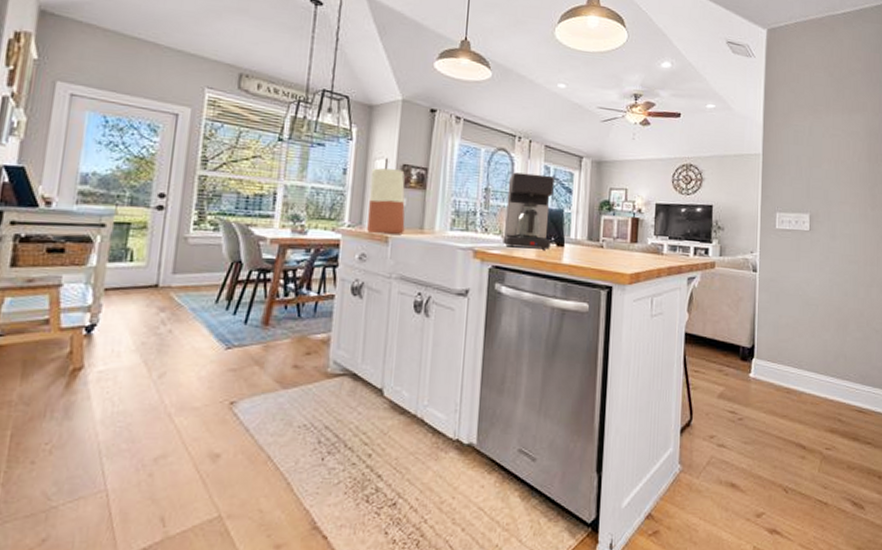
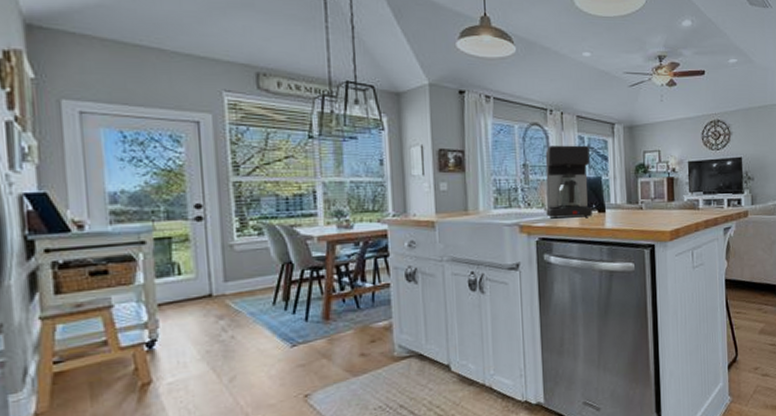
vase: present [367,168,405,235] -> none [408,155,450,221]

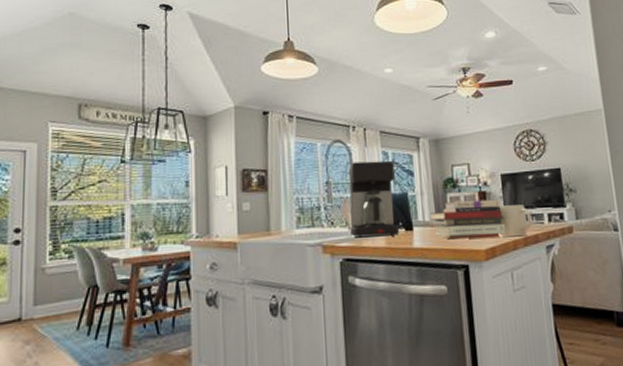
books: none [621,184,689,221] -> present [430,199,505,240]
mug: none [684,190,713,220] -> present [499,204,532,237]

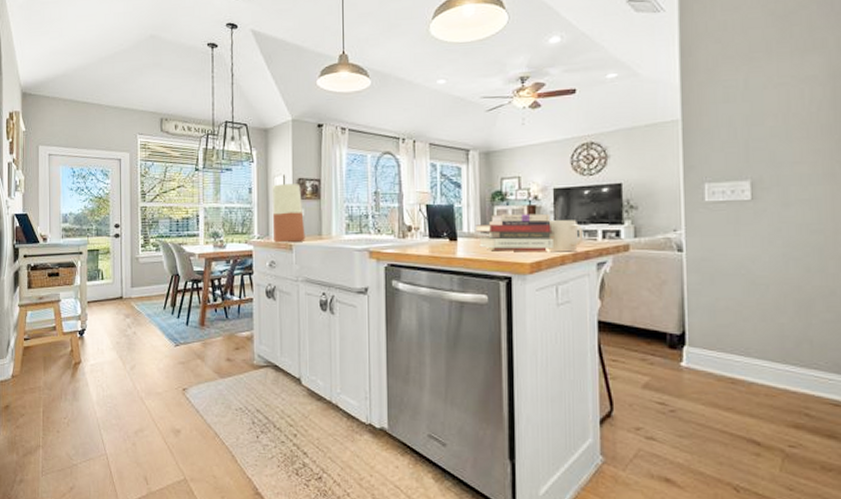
vase: none [212,175,252,242] -> present [272,184,305,243]
coffee maker: present [348,160,400,238] -> none [396,172,444,246]

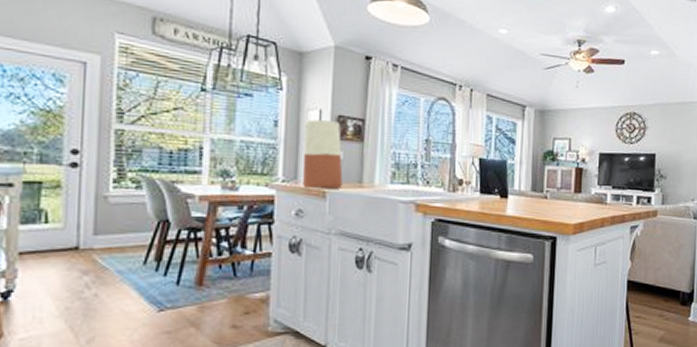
books: present [475,213,553,252] -> none [525,174,596,214]
mug: present [547,220,584,252] -> none [590,184,622,215]

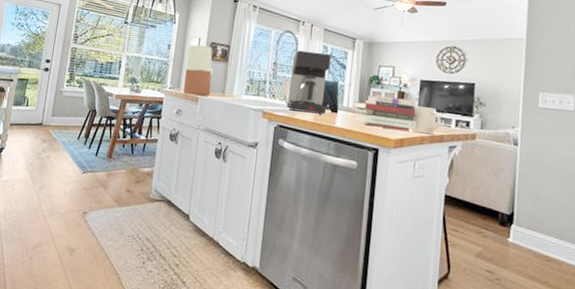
coffee maker: none [445,122,497,202] -> present [286,50,331,115]
books: none [525,174,596,214] -> present [353,95,416,132]
mug: none [590,184,622,215] -> present [410,106,441,135]

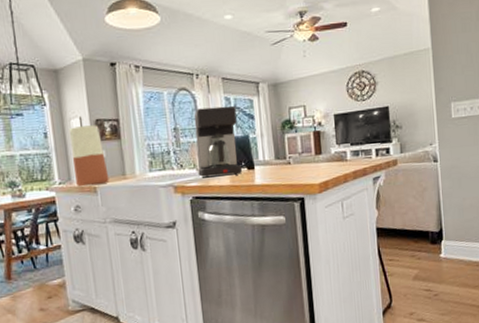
books: present [353,95,416,132] -> none [269,137,337,176]
mug: present [410,106,441,135] -> none [332,141,361,171]

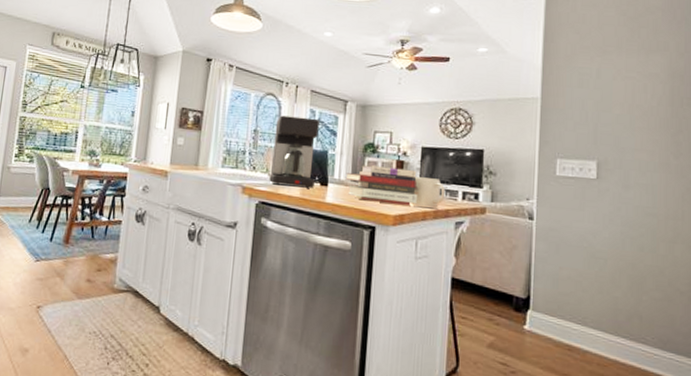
vase: present [68,125,109,187] -> none [150,111,183,170]
books: none [269,137,337,176] -> present [345,165,417,207]
mug: none [332,141,361,171] -> present [411,177,446,210]

